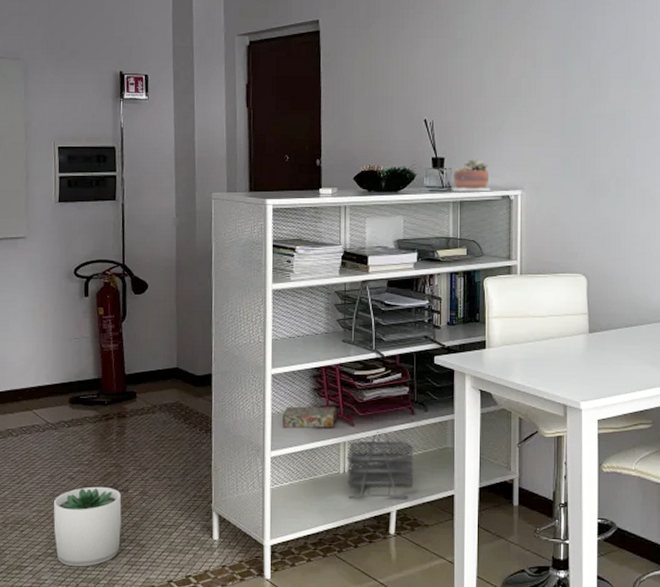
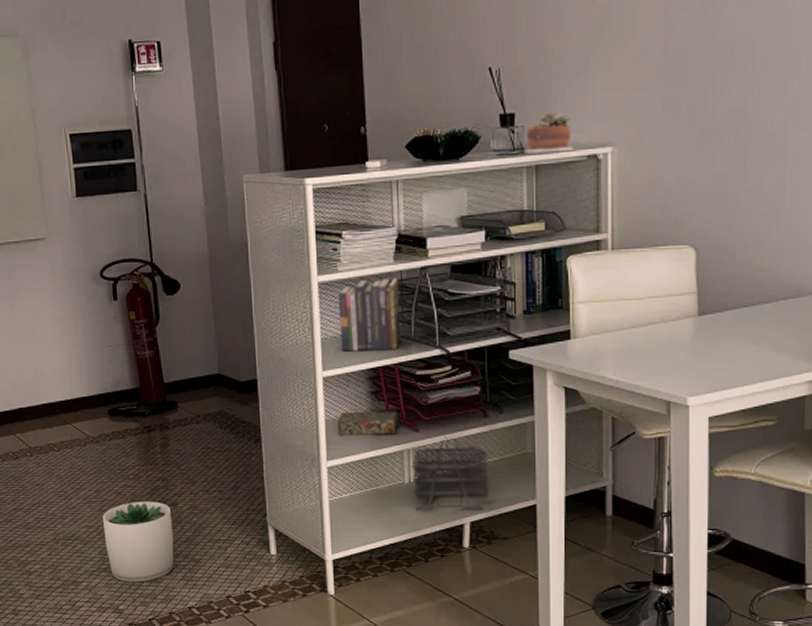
books: none [289,289,343,353] -> present [337,278,401,352]

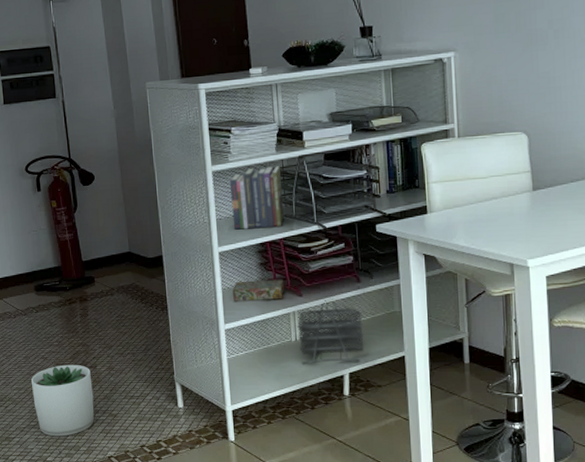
succulent plant: present [526,111,574,154] -> none [383,24,422,60]

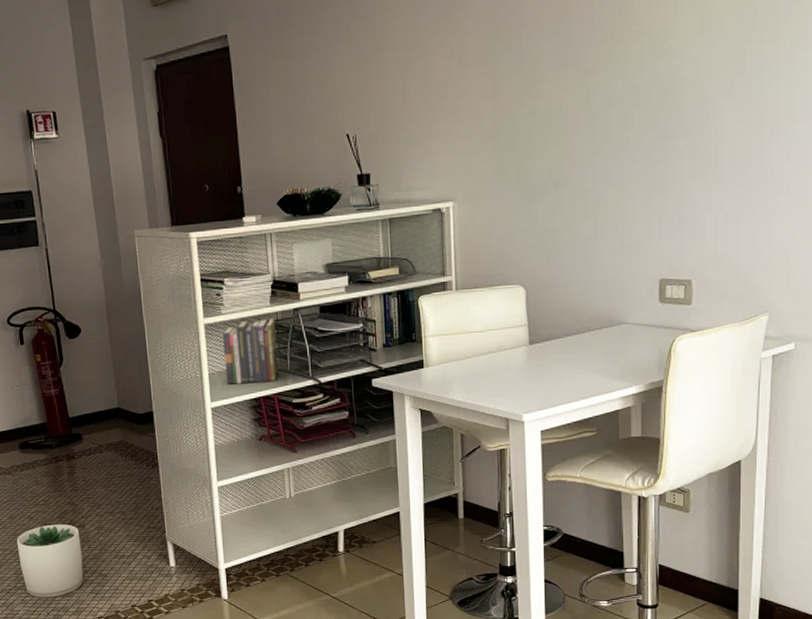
decorative box: present [233,279,285,301] -> none [226,435,280,458]
file organizer: present [297,299,364,365] -> none [291,455,359,522]

